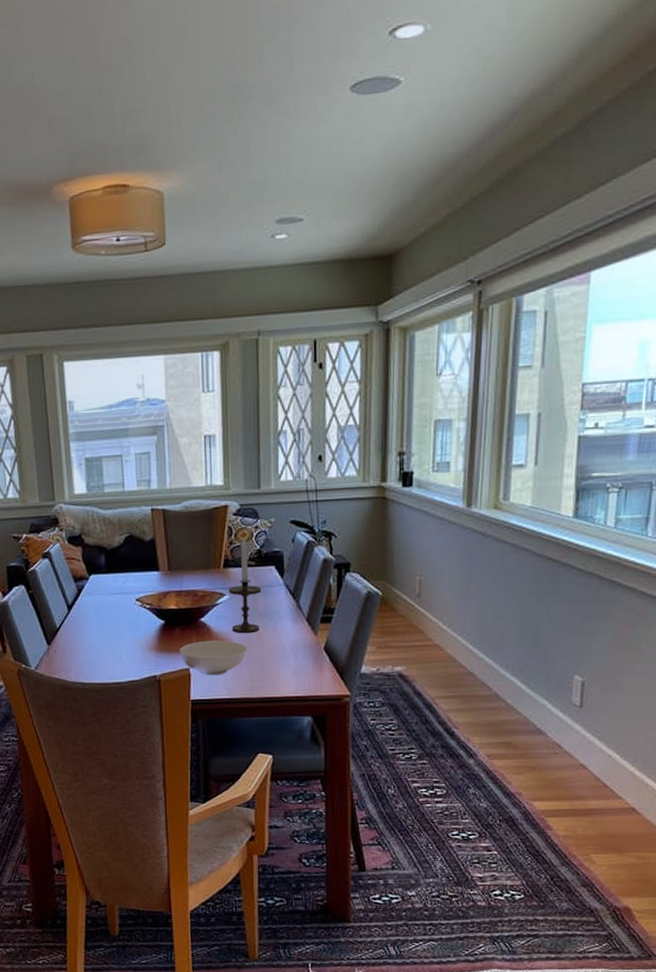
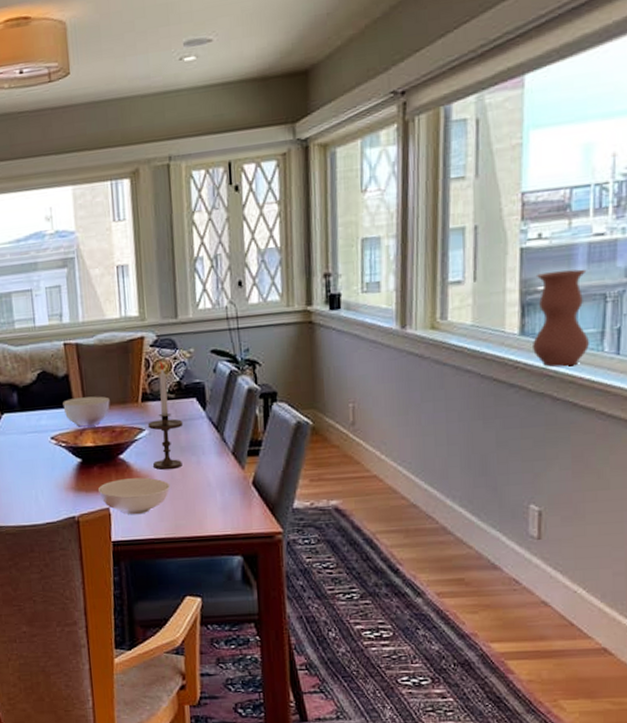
bowl: none [148,561,194,590] -> present [63,396,110,427]
vase: none [585,458,637,550] -> present [533,269,589,368]

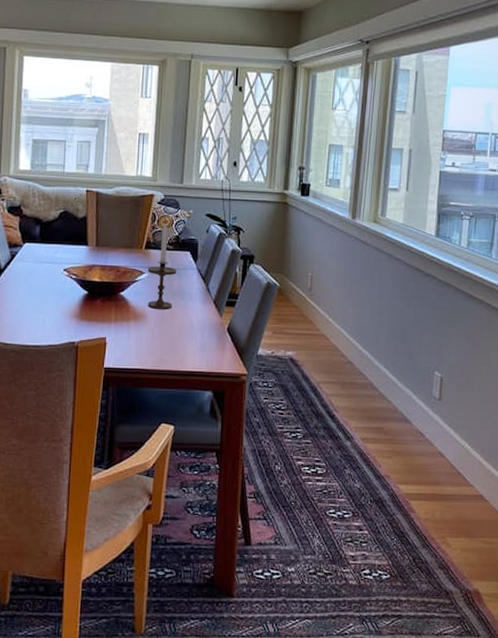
bowl: present [63,396,110,427] -> none [78,238,119,264]
bowl: present [97,477,171,515] -> none [98,313,160,346]
vase: present [533,269,589,368] -> none [444,192,483,266]

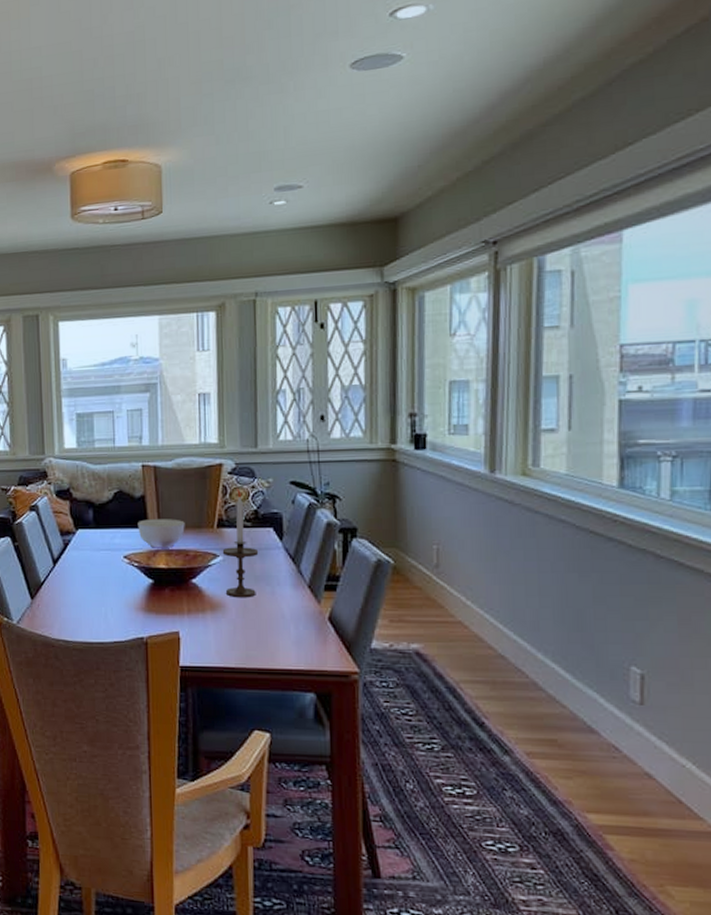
bowl: none [78,238,119,264] -> present [137,519,185,548]

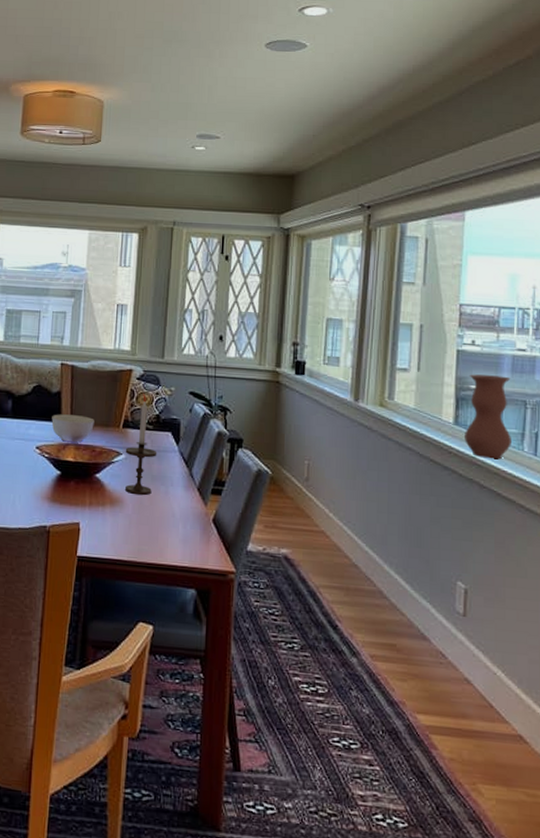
vase: none [633,425,696,524] -> present [465,374,511,460]

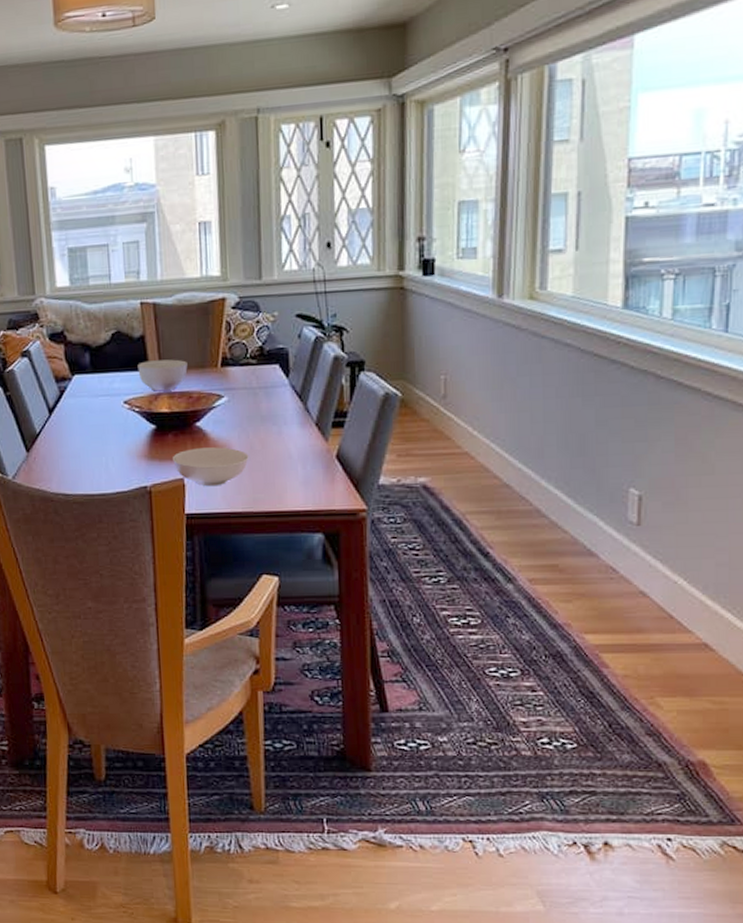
bowl: none [71,497,138,534] -> present [172,447,249,487]
candlestick: present [125,392,157,496] -> none [227,323,265,440]
vase: present [465,374,511,460] -> none [637,241,696,344]

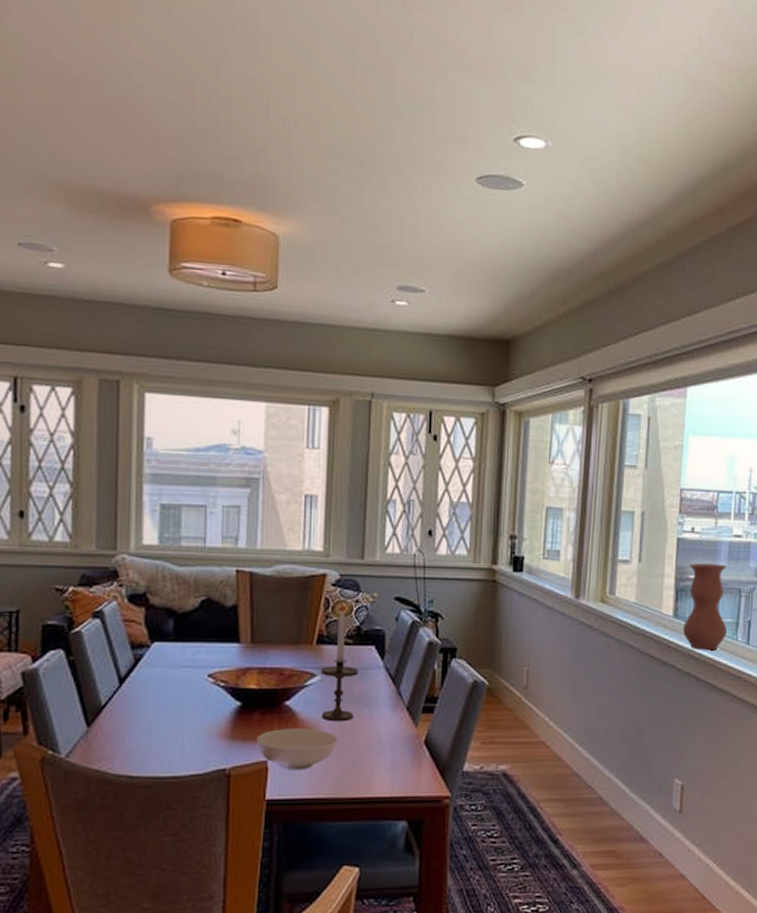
bowl: present [137,359,188,392] -> none [227,633,281,666]
candlestick: none [227,323,265,440] -> present [320,601,359,722]
vase: none [637,241,696,344] -> present [683,563,727,651]

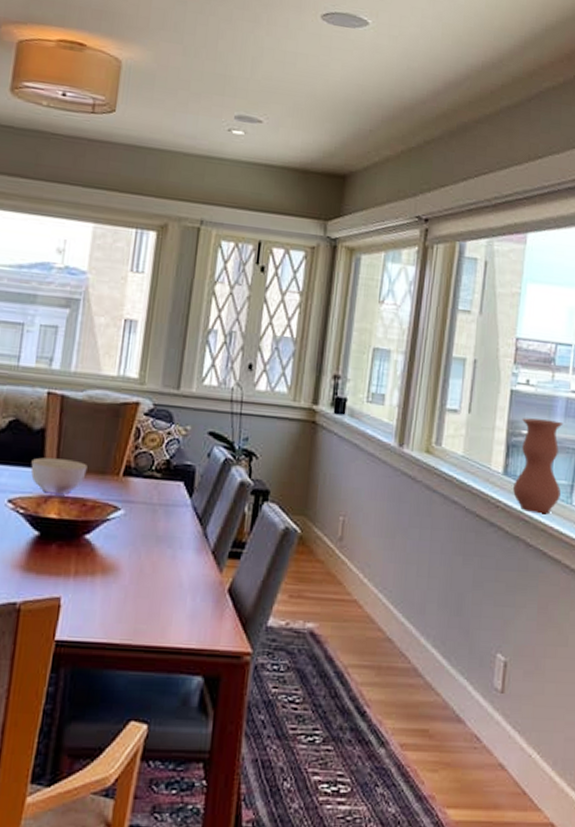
bowl: none [227,633,281,666] -> present [30,457,88,495]
bowl: present [256,728,338,771] -> none [51,564,137,611]
candlestick: present [320,601,359,722] -> none [122,432,165,561]

